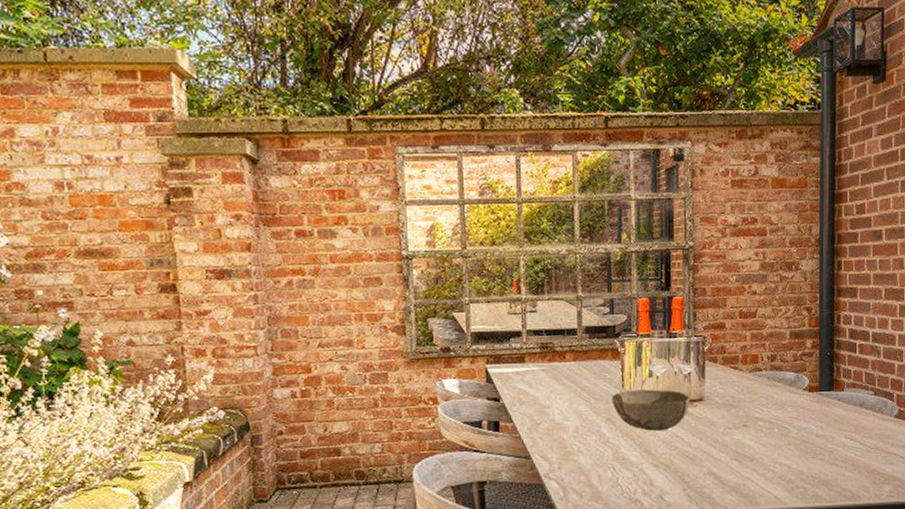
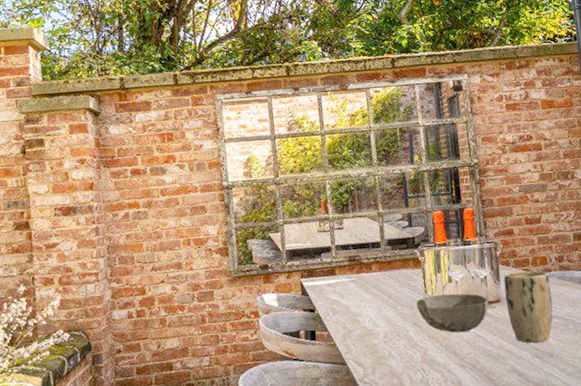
plant pot: none [709,369,759,446] -> present [503,271,553,343]

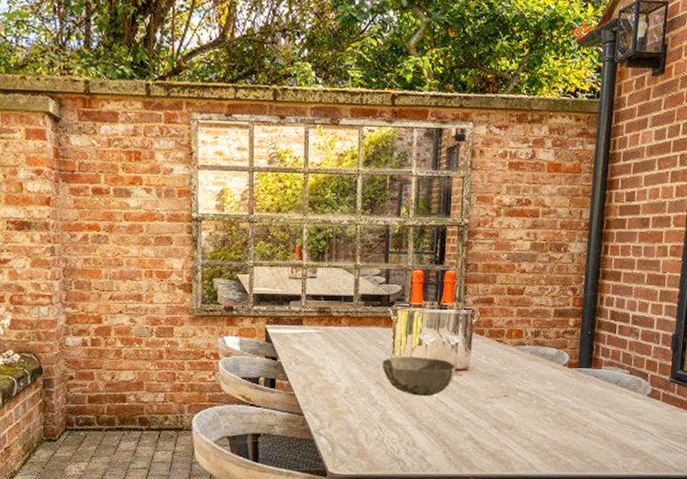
plant pot: present [503,271,553,343] -> none [473,342,523,414]

